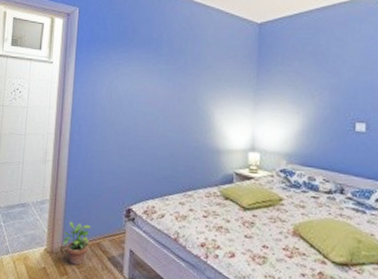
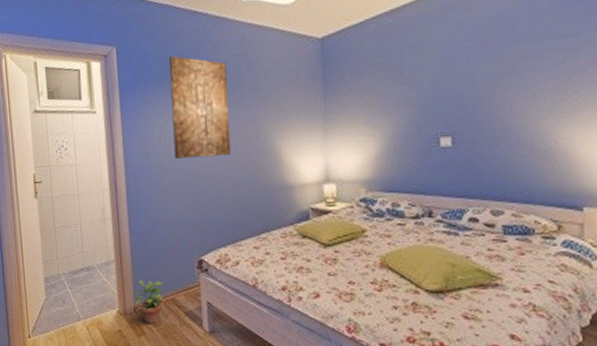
wall art: none [118,22,174,116] -> present [168,55,232,159]

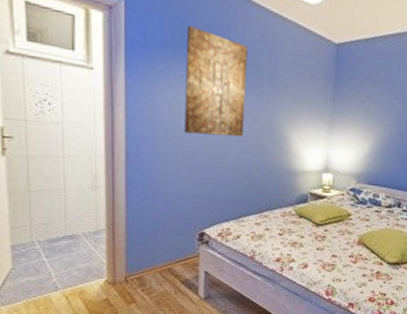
potted plant: present [135,279,164,324] -> none [128,249,161,292]

